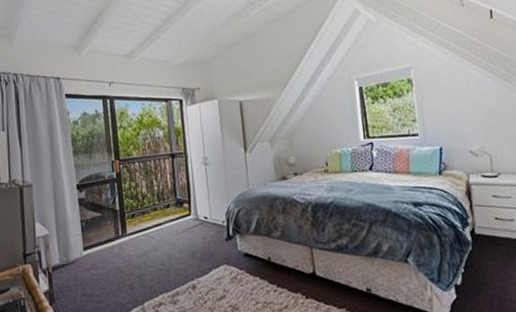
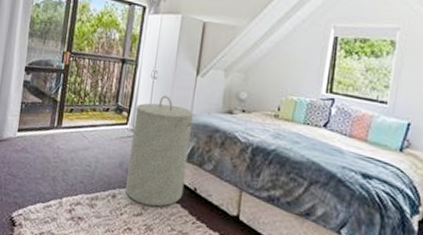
laundry hamper: none [195,178,259,287] -> present [125,95,194,207]

